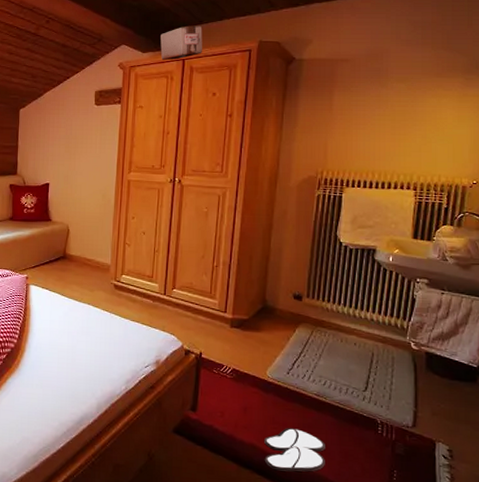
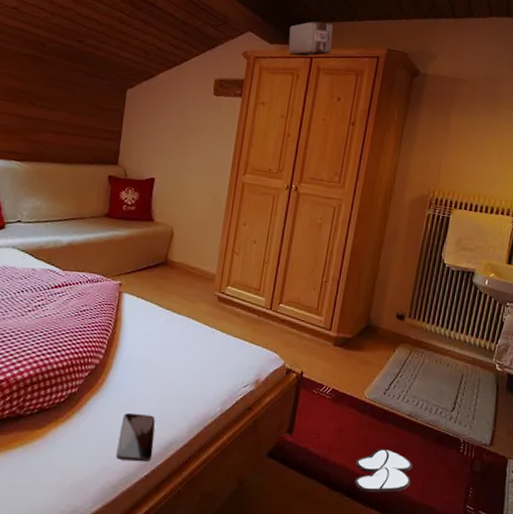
smartphone: none [35,390,67,435] -> present [116,412,155,462]

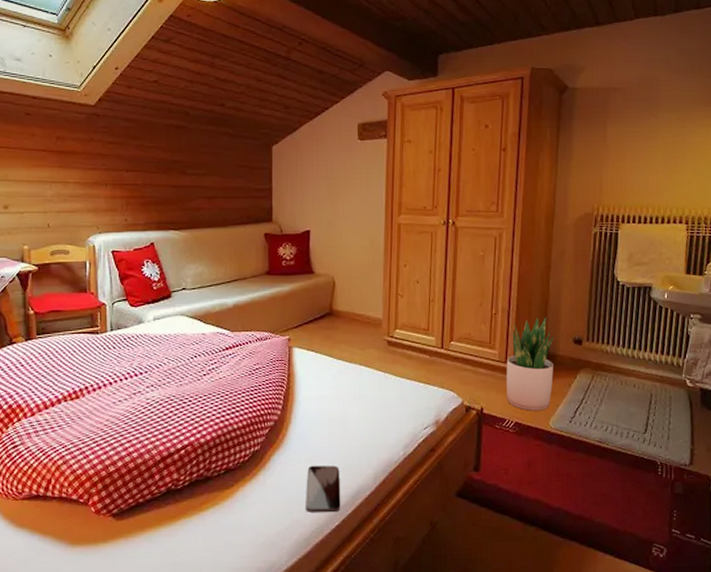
box: present [288,21,334,57] -> none [428,50,472,88]
planter: none [327,290,379,380] -> present [506,317,554,411]
slippers: present [354,449,412,493] -> none [549,479,609,524]

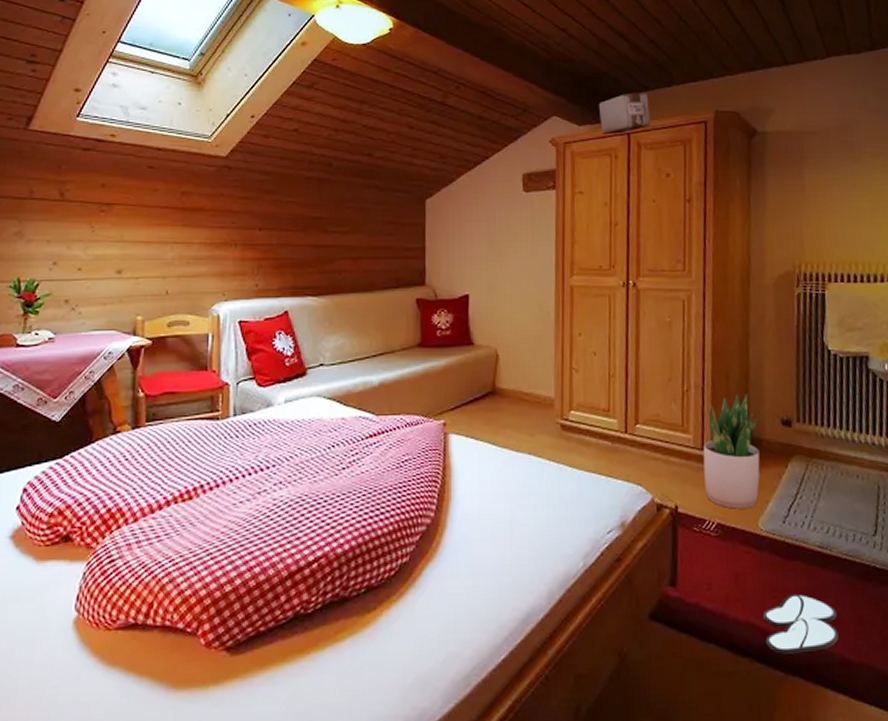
smartphone: present [306,465,341,513] -> none [465,580,508,643]
box: none [428,50,472,88] -> present [599,92,650,134]
slippers: none [549,479,609,524] -> present [763,595,839,654]

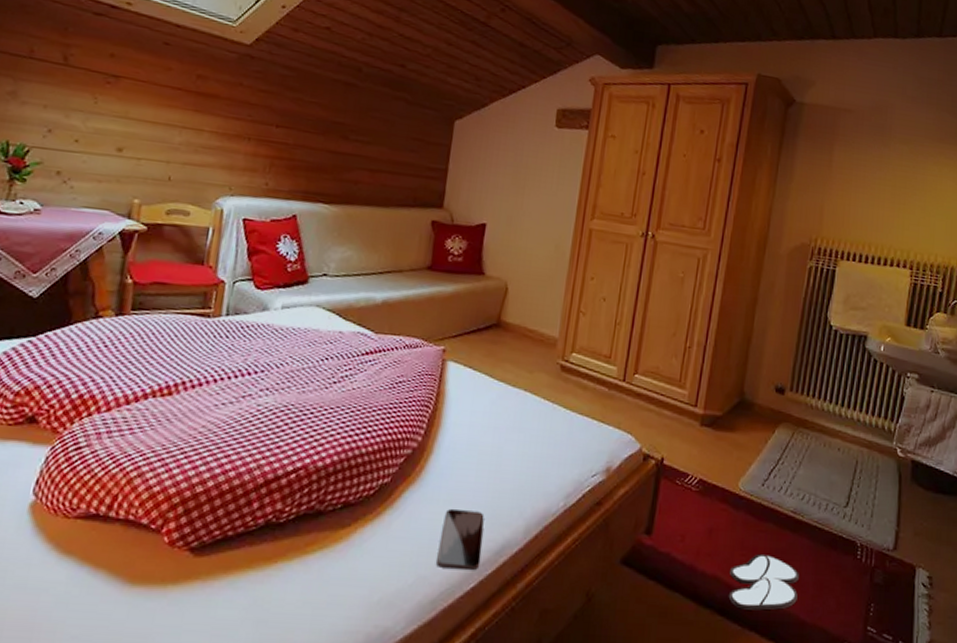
smartphone: none [465,580,508,643] -> present [436,508,485,571]
box: present [599,92,650,134] -> none [642,42,694,83]
planter: present [703,393,760,509] -> none [692,357,754,468]

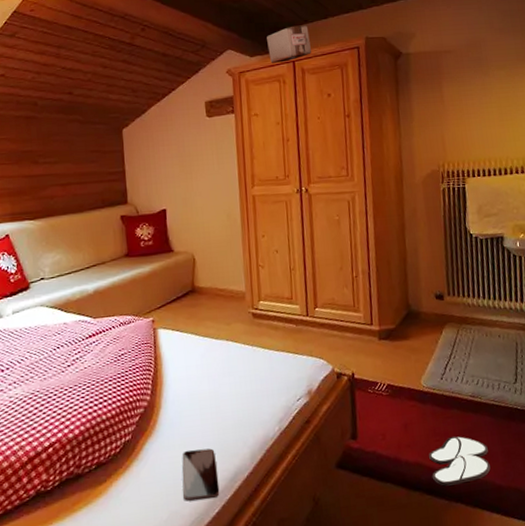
box: none [642,42,694,83] -> present [267,25,311,63]

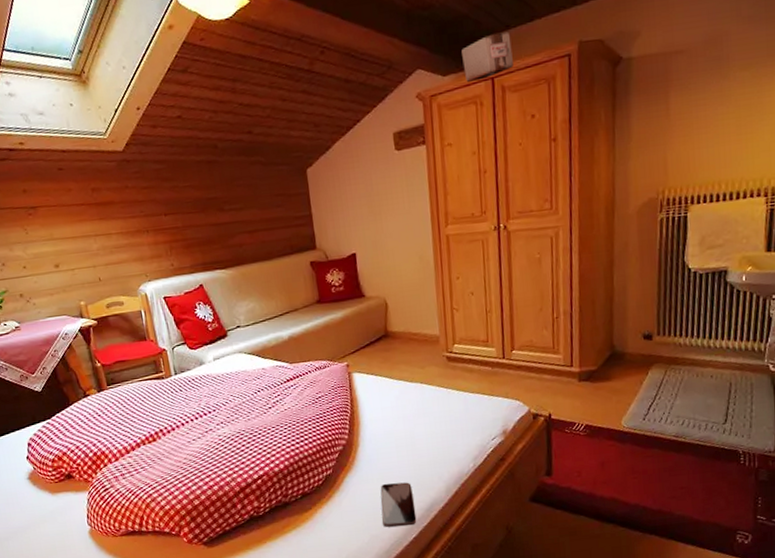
slippers: present [429,436,491,486] -> none [625,474,689,520]

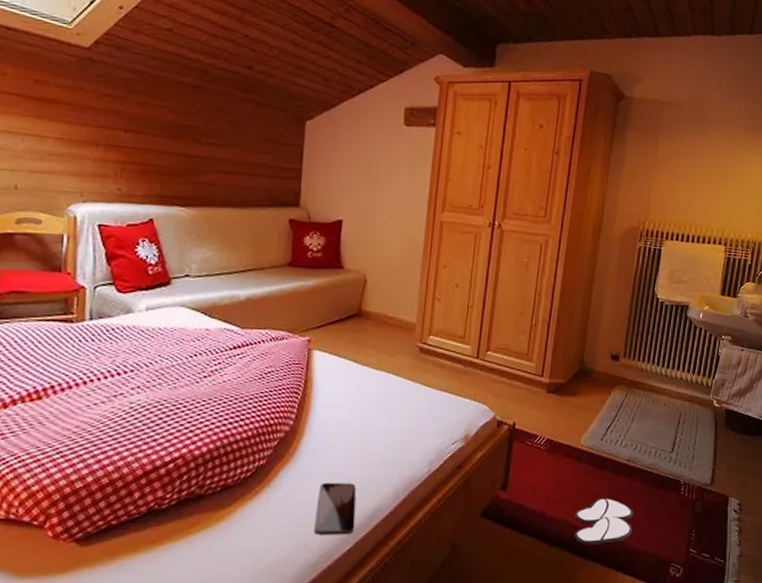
box: present [461,31,513,82] -> none [484,41,532,81]
slippers: none [625,474,689,520] -> present [574,498,633,545]

